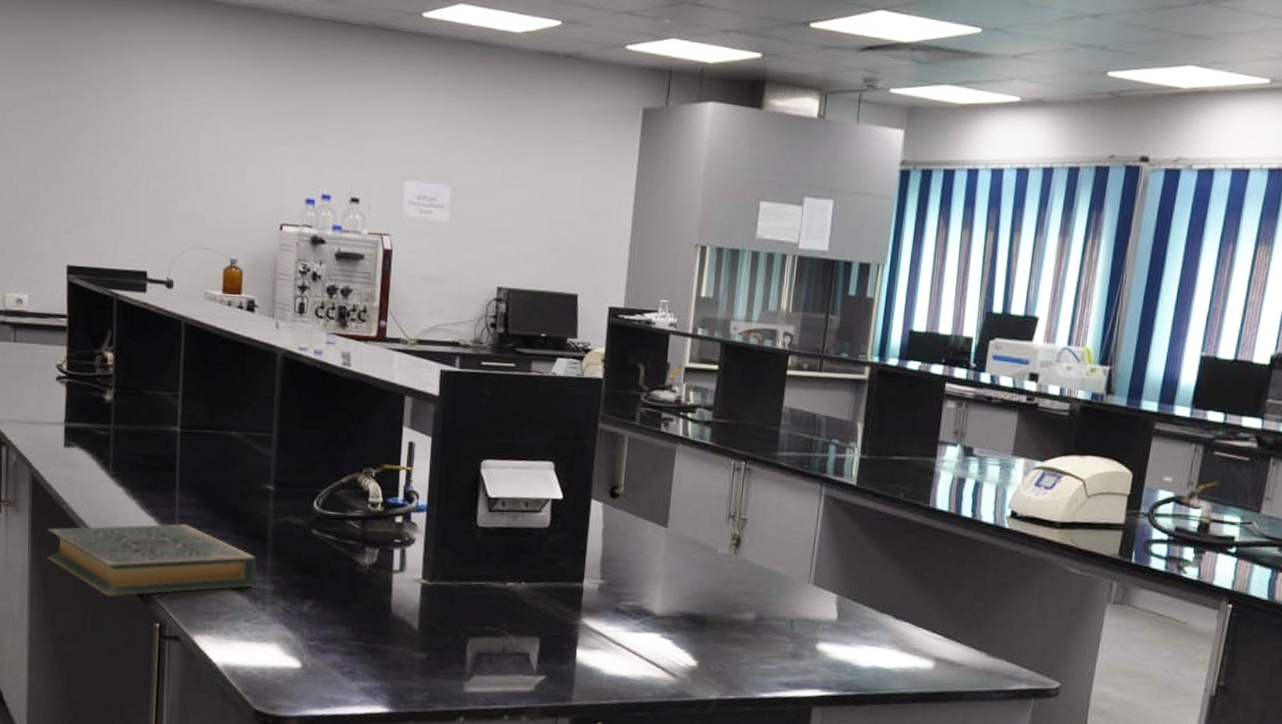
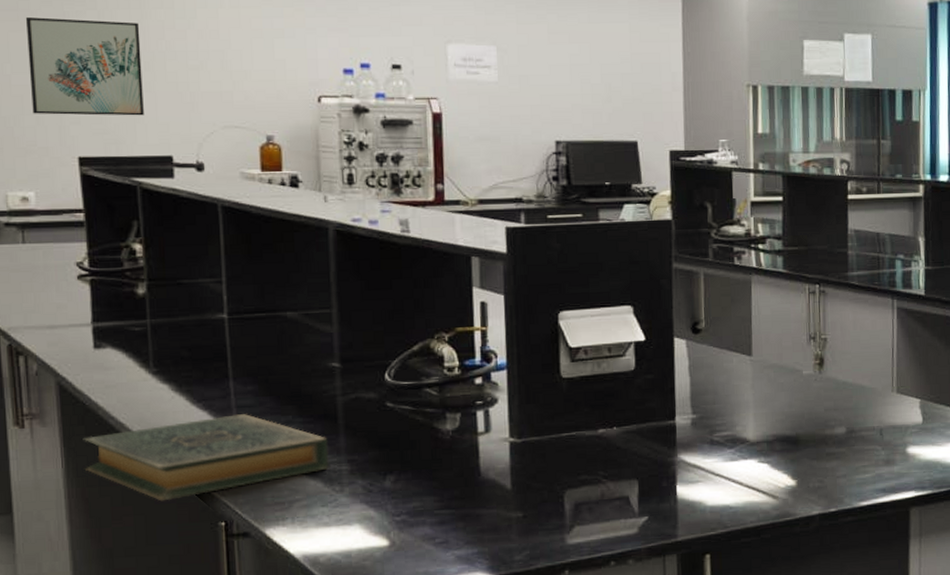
wall art: none [33,128,130,231] -> present [25,16,144,116]

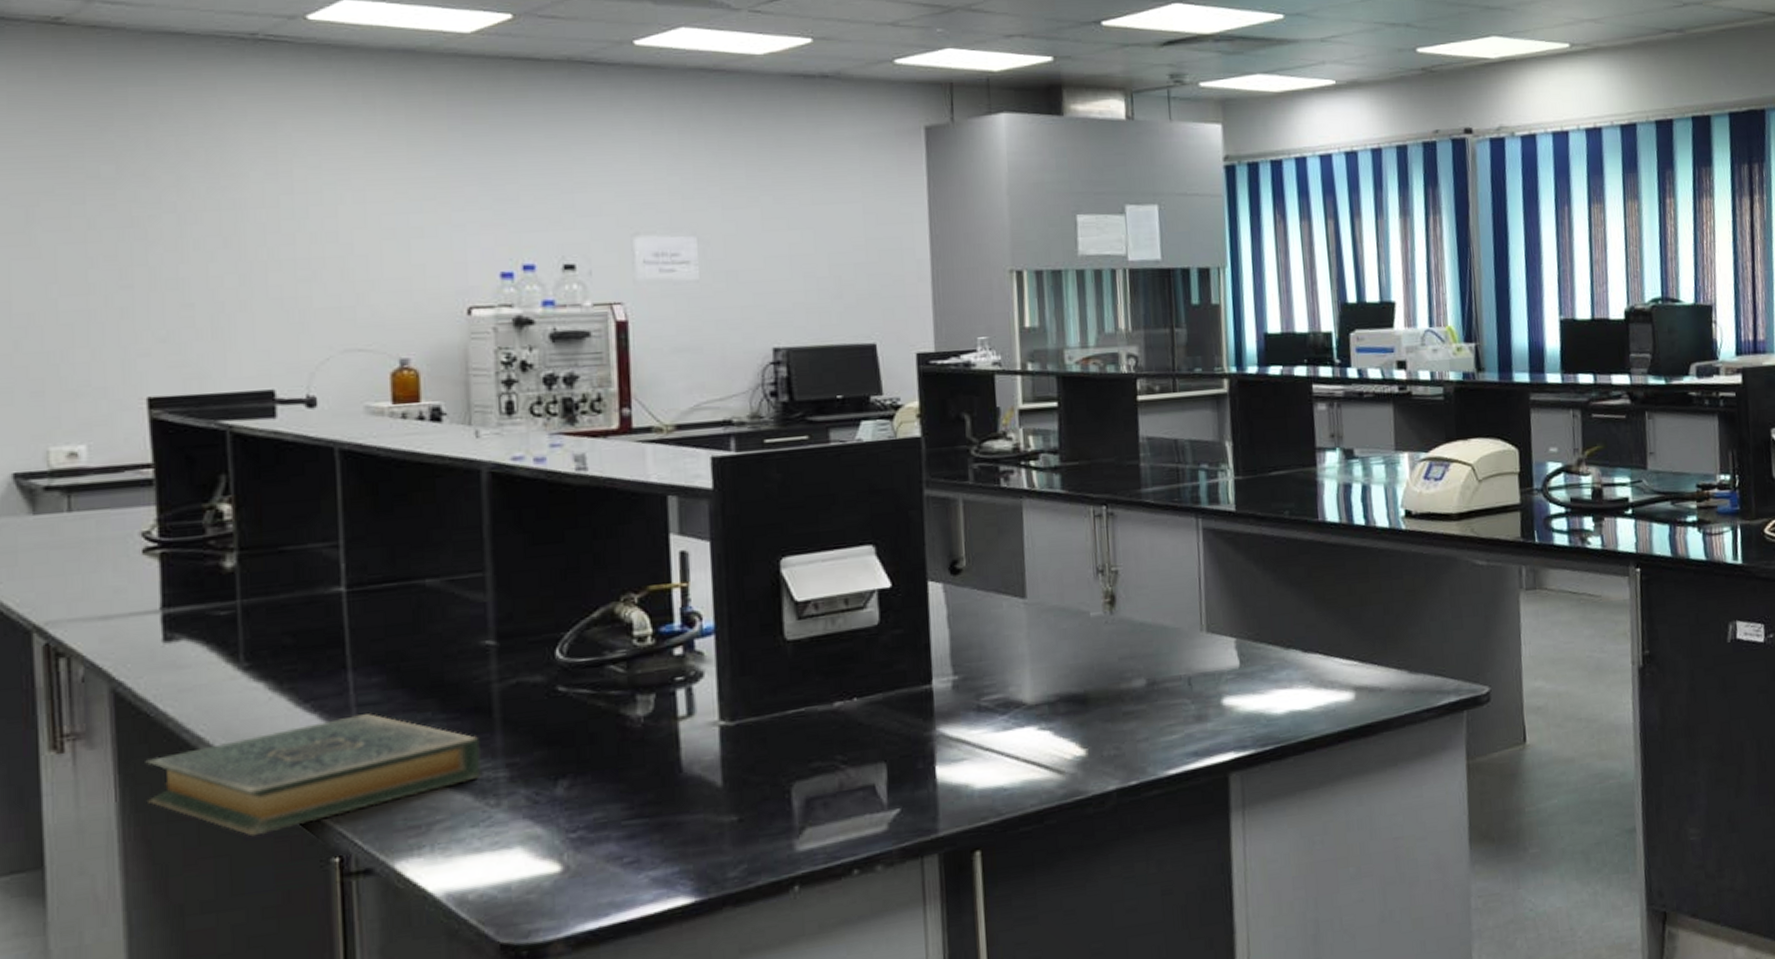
wall art: present [25,16,144,116] -> none [79,224,237,347]

